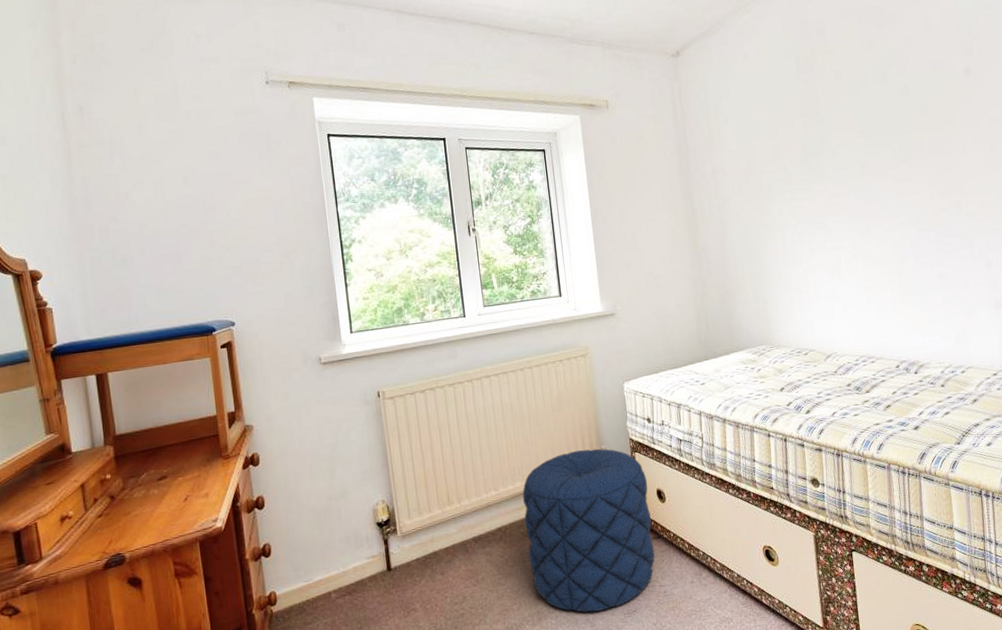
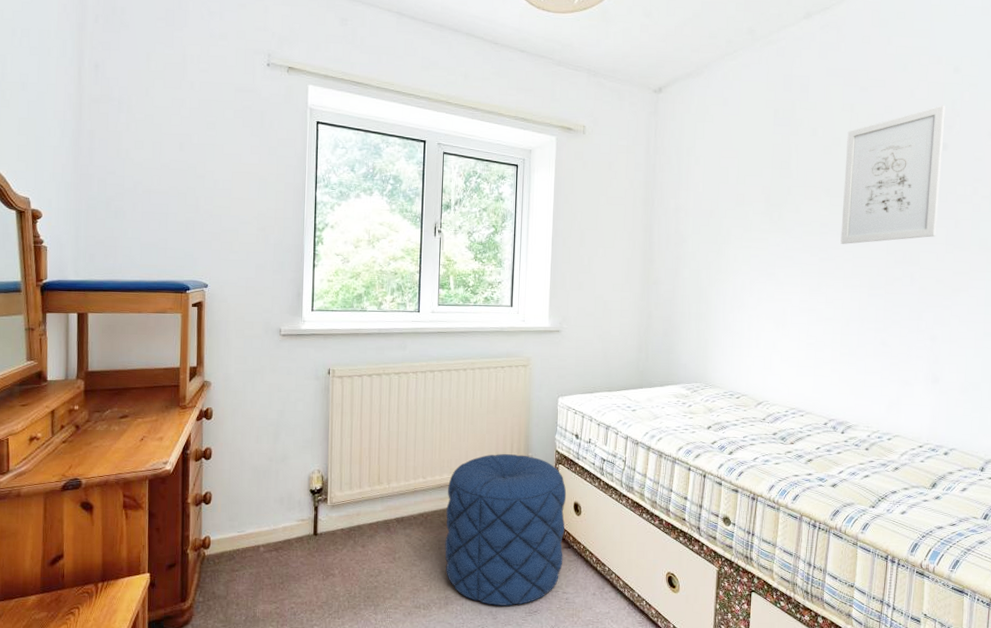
wall art: none [871,30,975,183] -> present [840,105,945,244]

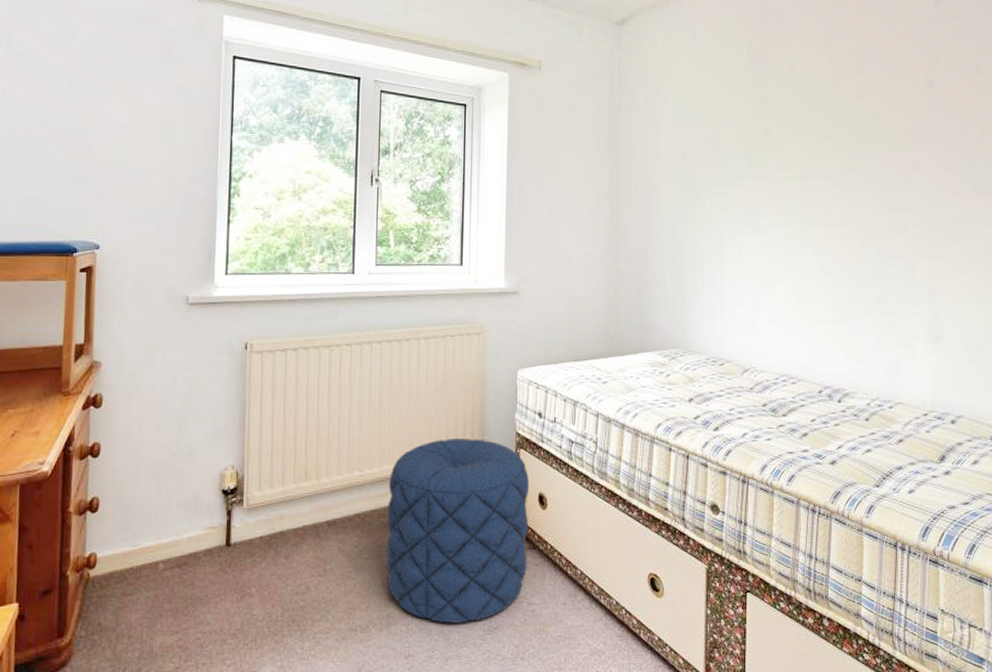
wall art: present [840,105,945,244] -> none [825,39,929,190]

